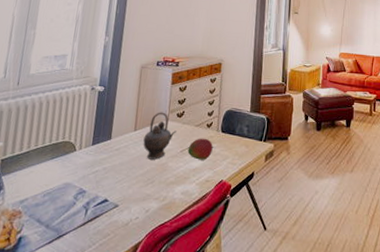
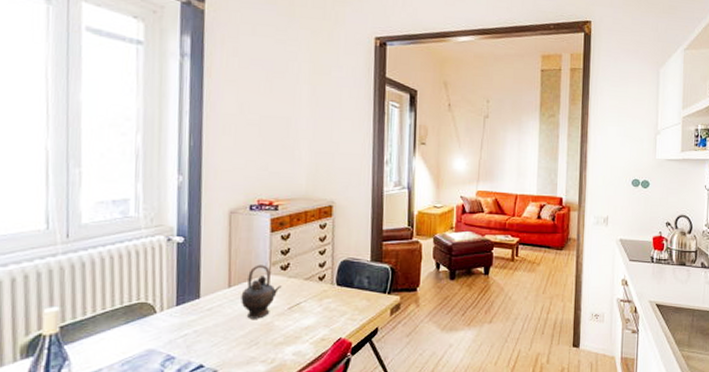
fruit: present [187,138,214,160] -> none [297,292,329,317]

